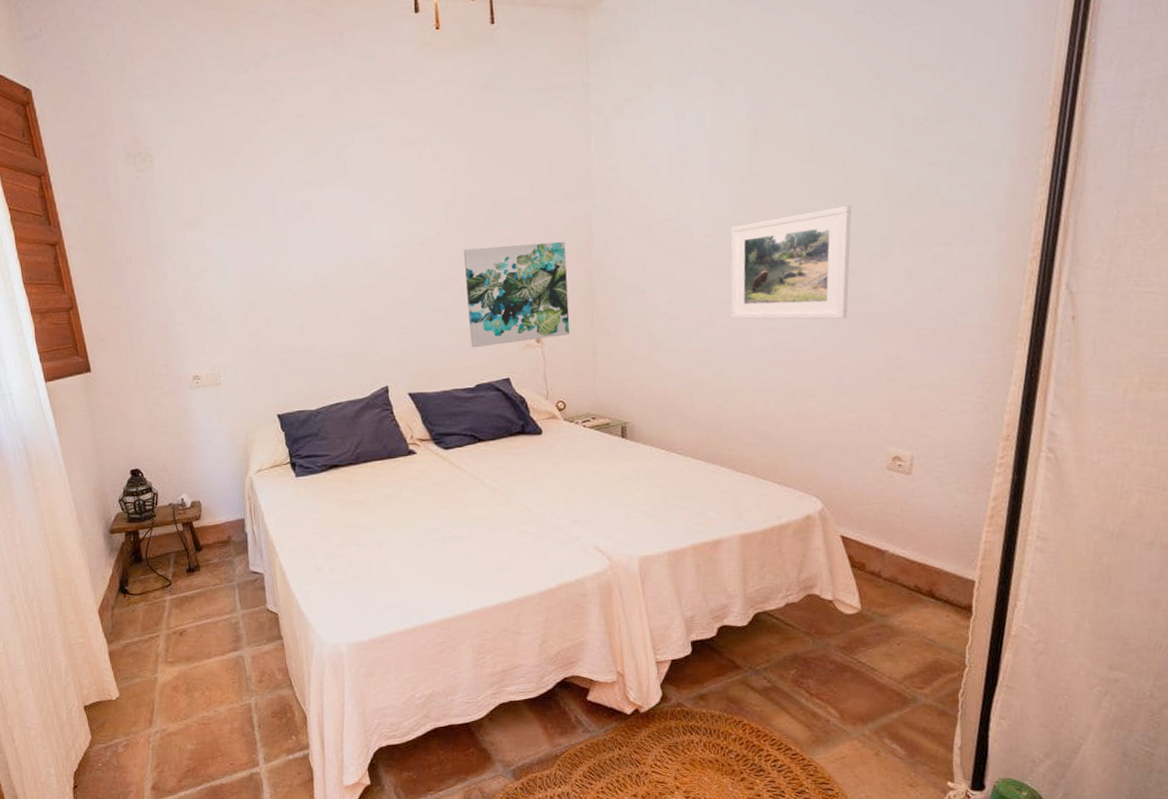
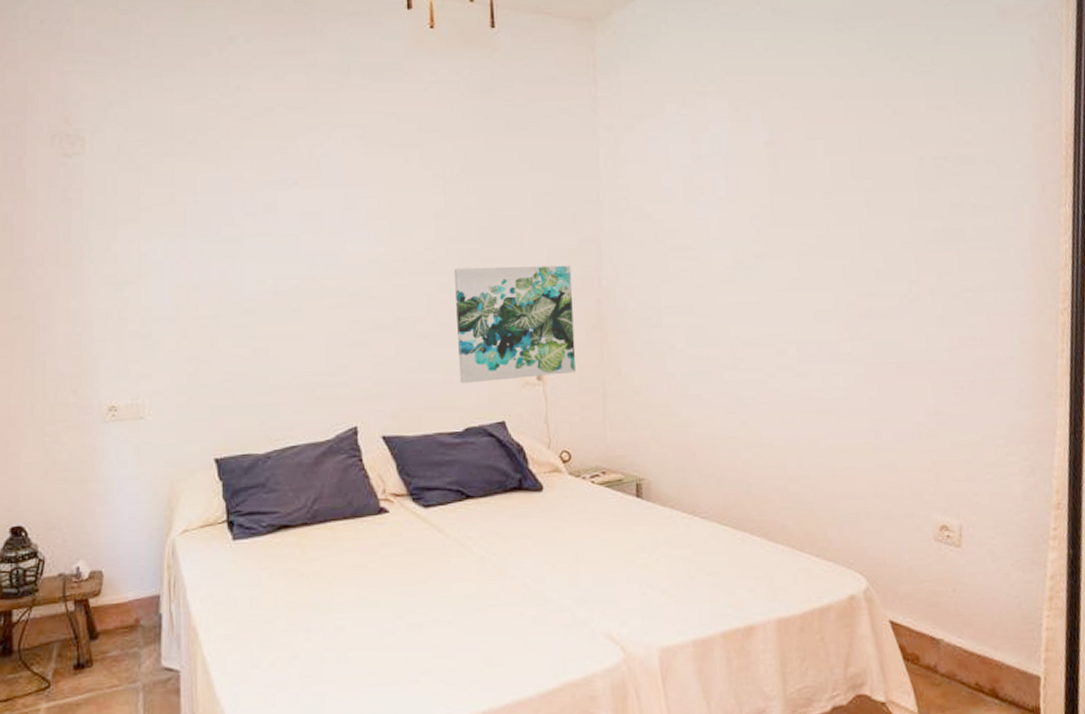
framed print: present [730,205,852,320] -> none [752,243,881,367]

